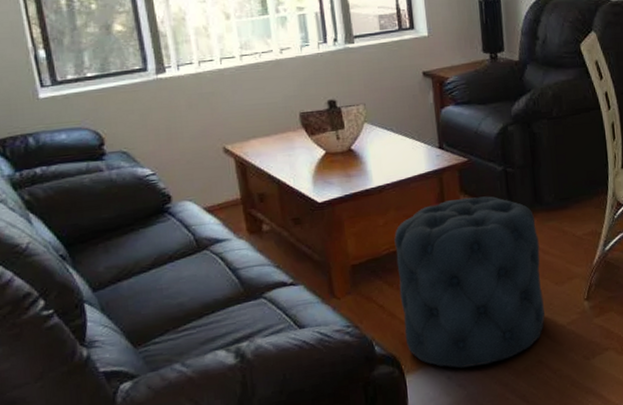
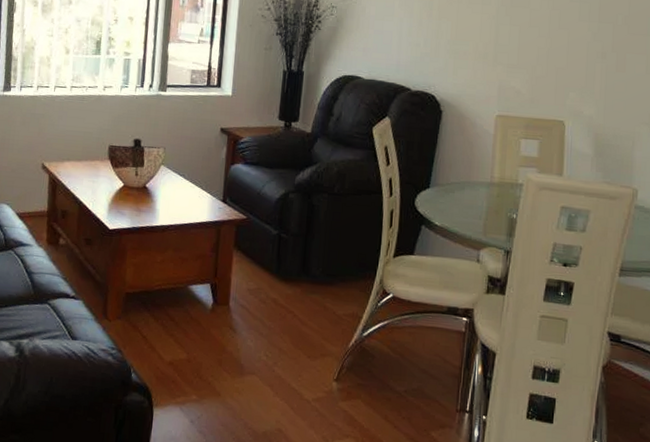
ottoman: present [394,196,545,368] -> none [159,252,300,419]

